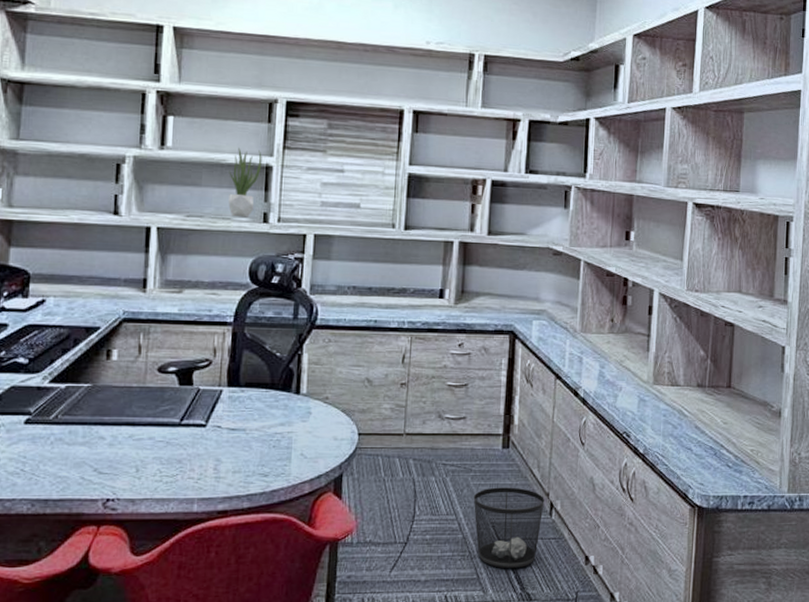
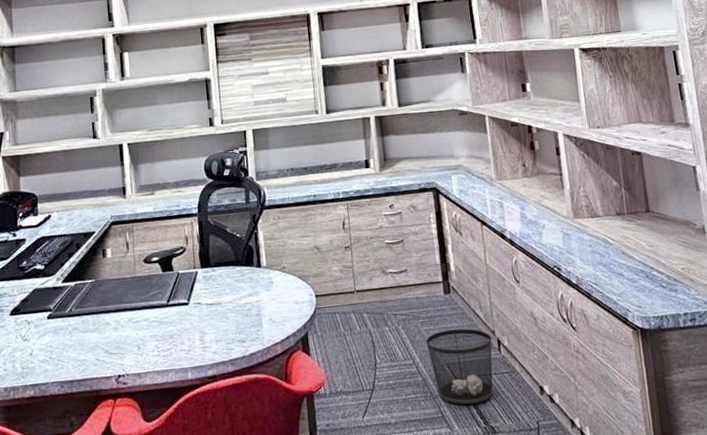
potted plant: present [228,147,262,219] -> none [177,68,202,125]

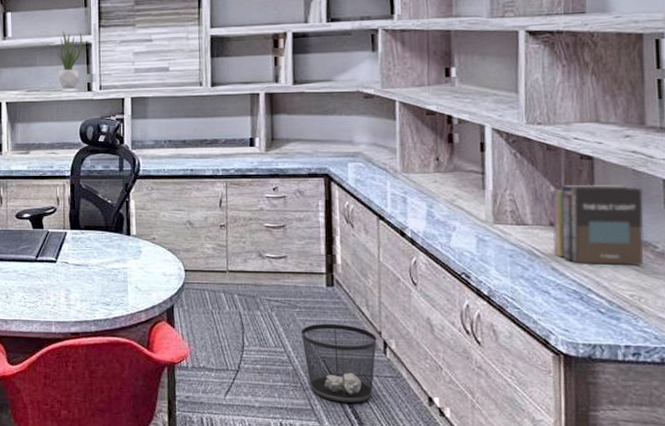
potted plant: none [177,68,202,125] -> present [57,31,83,89]
books: none [615,174,688,246] -> present [552,184,644,265]

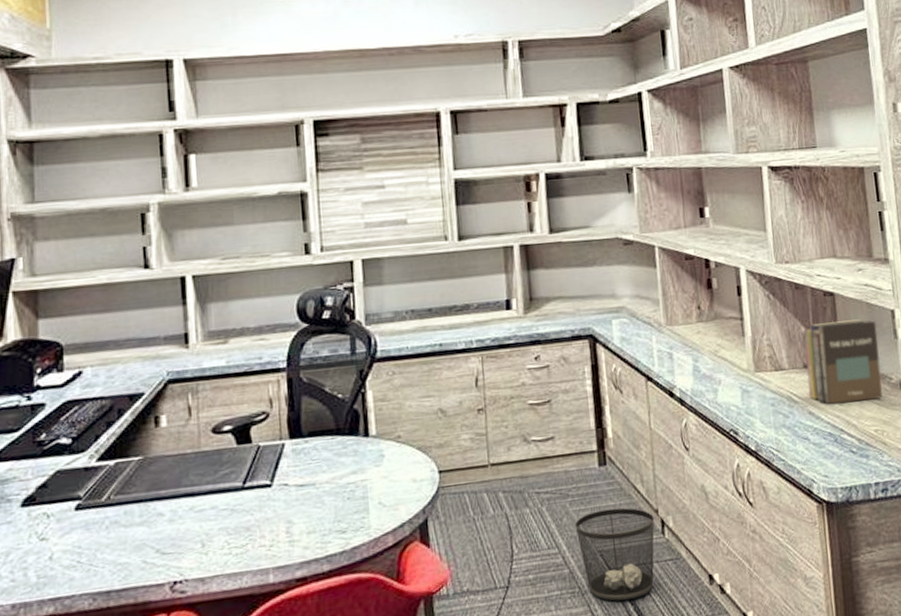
potted plant: present [57,31,83,89] -> none [261,177,296,253]

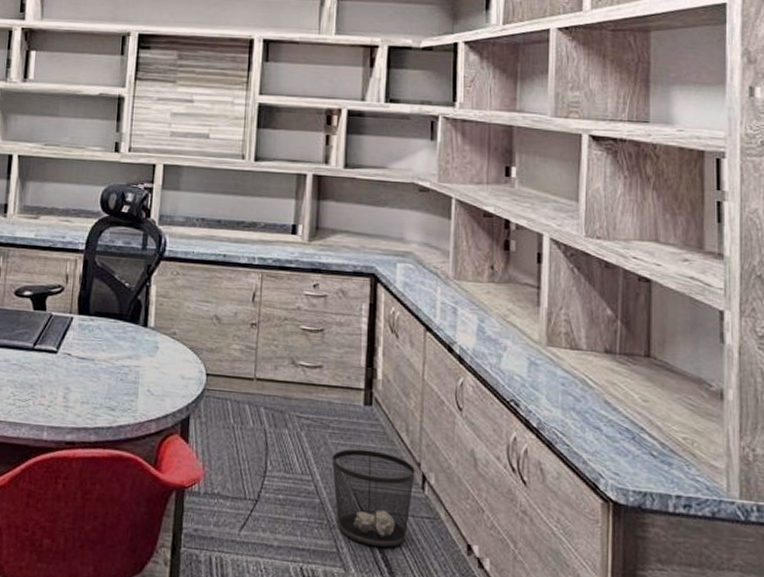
books: present [803,319,883,404] -> none [606,308,700,405]

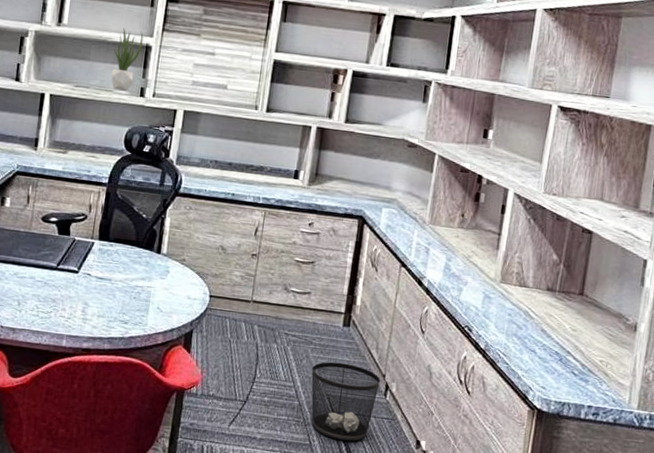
potted plant: none [83,79,115,148] -> present [111,28,144,92]

